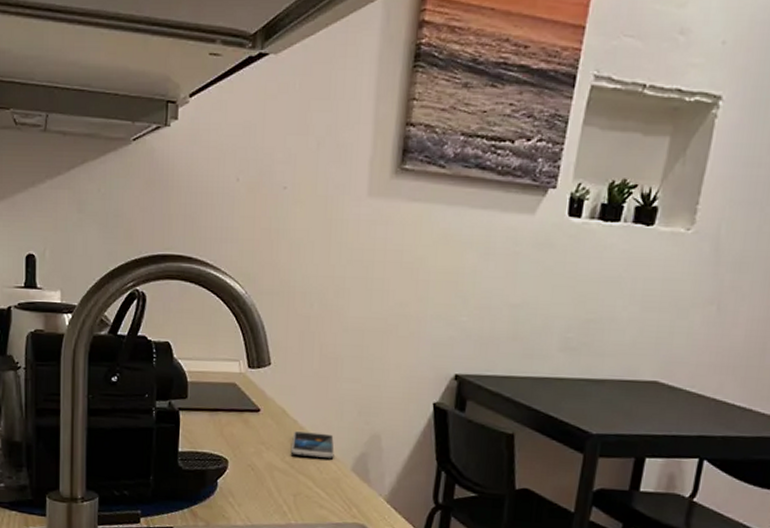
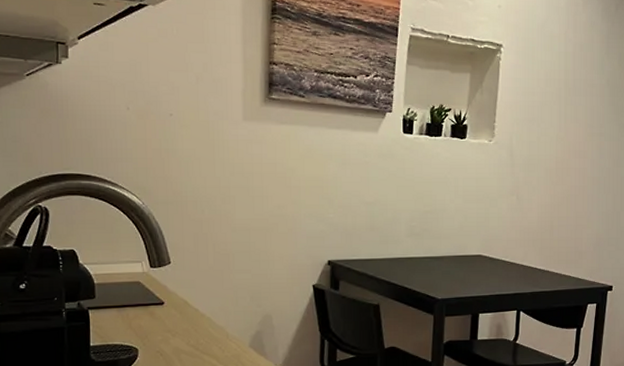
smartphone: present [290,430,335,458] -> none [194,317,233,339]

